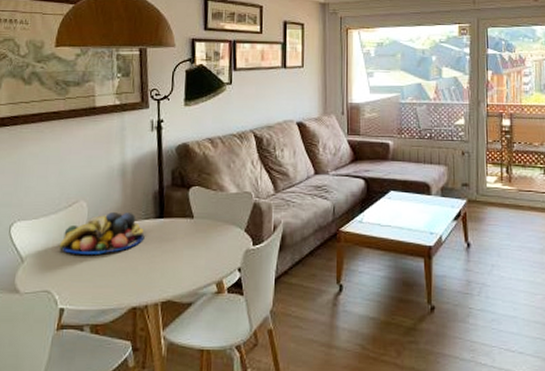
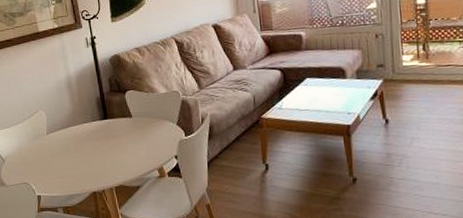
fruit bowl: present [59,212,145,256] -> none [29,117,94,154]

